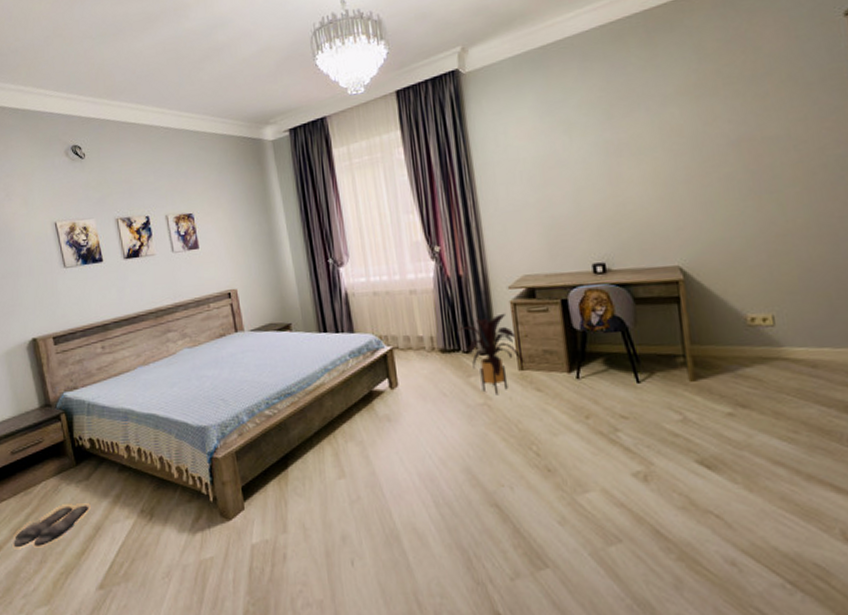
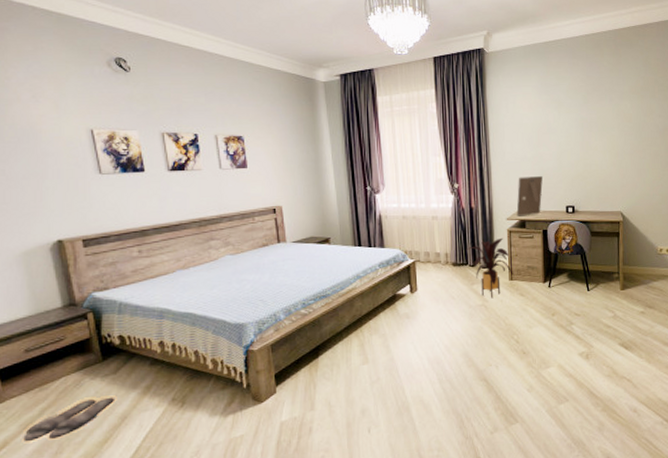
picture frame: none [519,226,556,283] -> present [516,176,543,216]

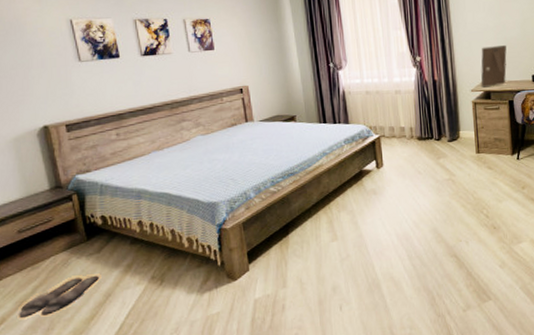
house plant: present [466,237,513,299] -> none [430,110,480,173]

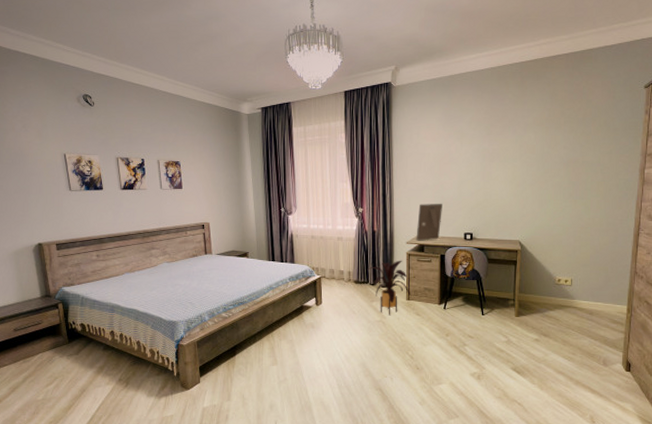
slippers: present [19,275,99,318] -> none [12,372,76,402]
house plant: none [430,110,480,173] -> present [367,260,411,316]

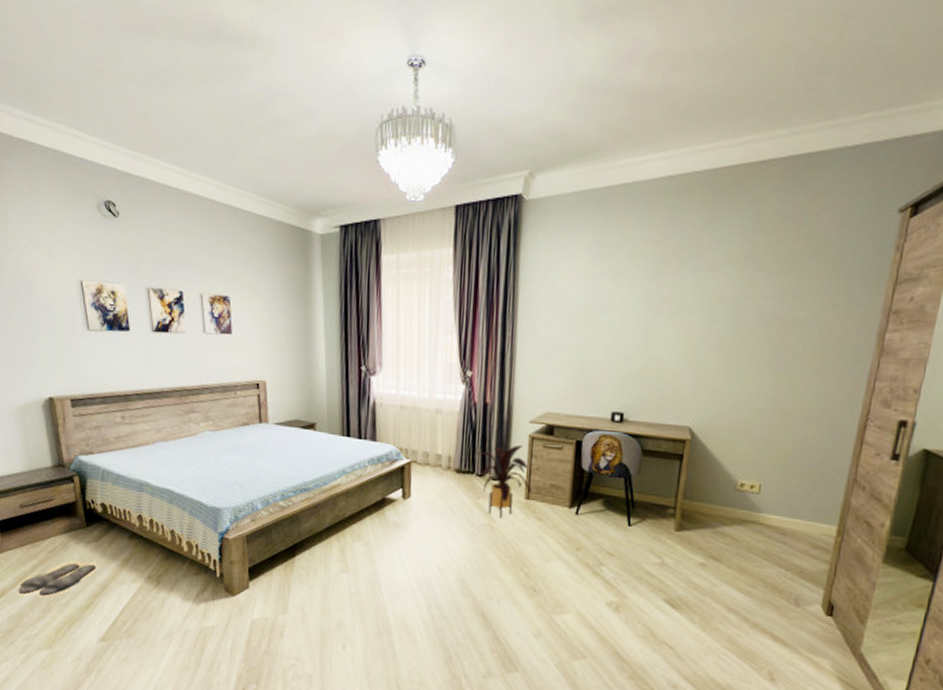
slippers: none [12,372,76,402] -> present [18,562,96,596]
picture frame: present [416,204,442,241] -> none [543,368,584,421]

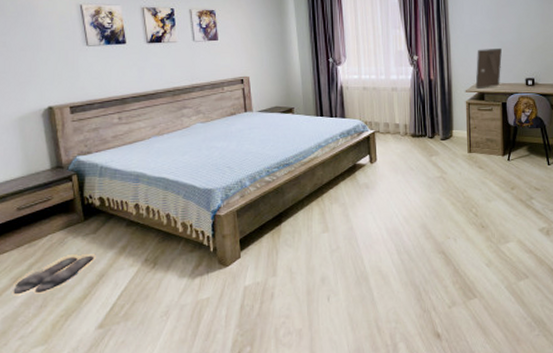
house plant: present [473,444,531,519] -> none [424,110,472,171]
picture frame: none [543,368,584,421] -> present [475,49,502,89]

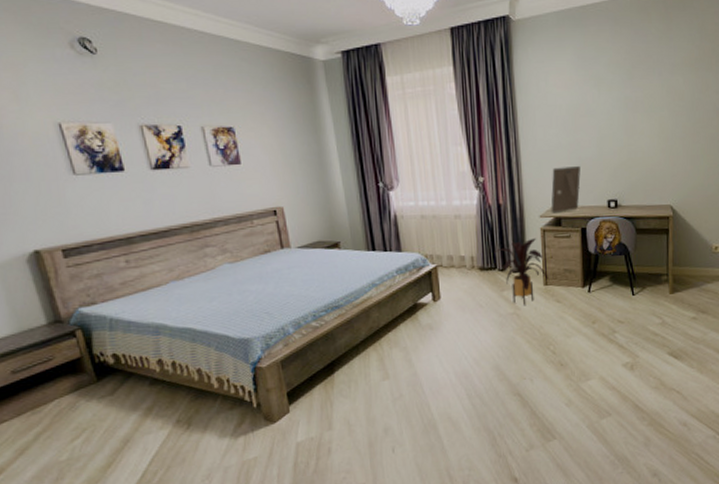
slippers: present [13,255,93,295] -> none [20,419,114,468]
house plant: none [424,110,472,171] -> present [494,237,548,306]

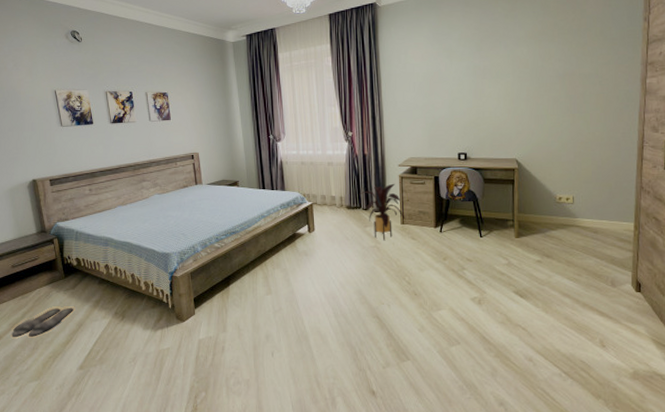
slippers: none [20,419,114,468] -> present [12,307,73,338]
picture frame: present [551,166,581,213] -> none [408,124,434,163]

